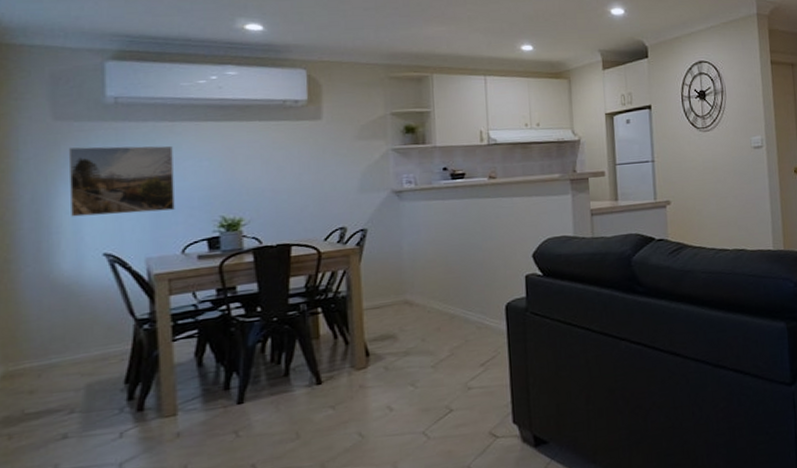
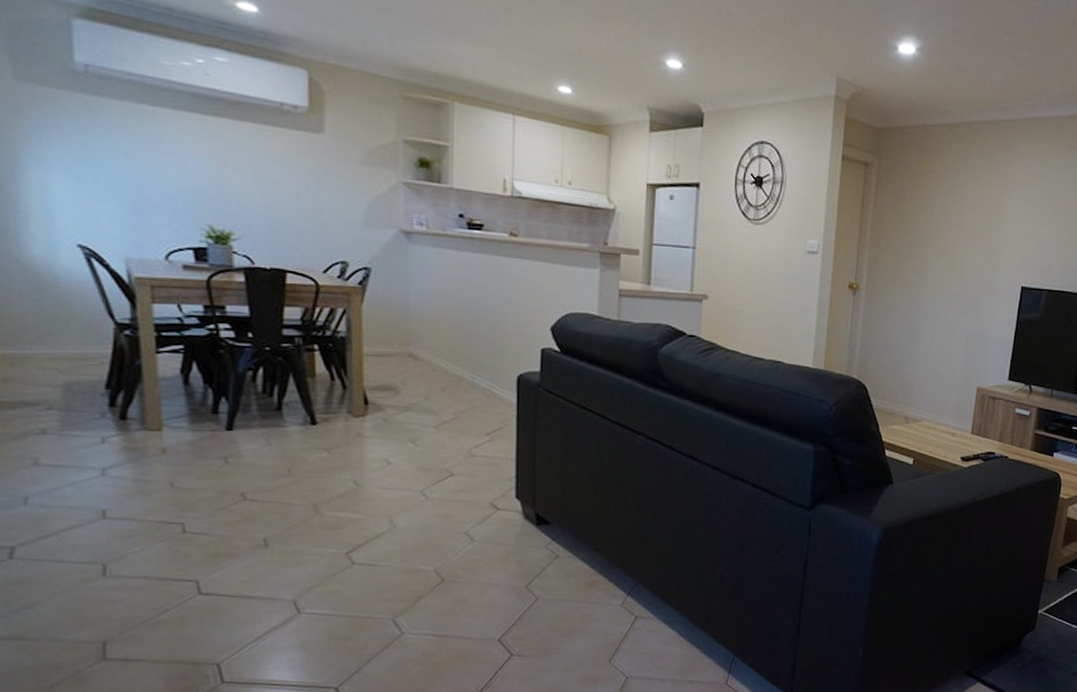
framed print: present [69,146,175,217] -> none [34,116,157,209]

